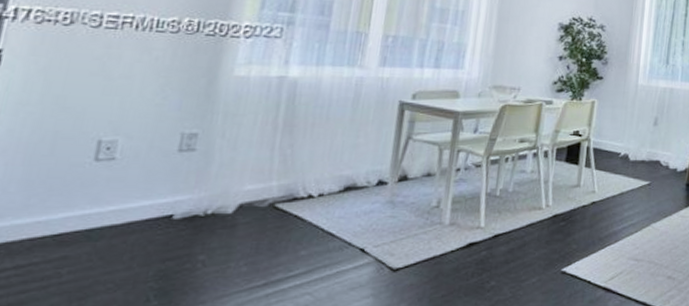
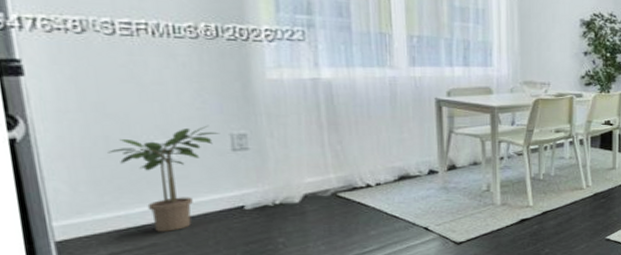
potted plant: none [52,122,172,242] -> present [108,125,220,232]

